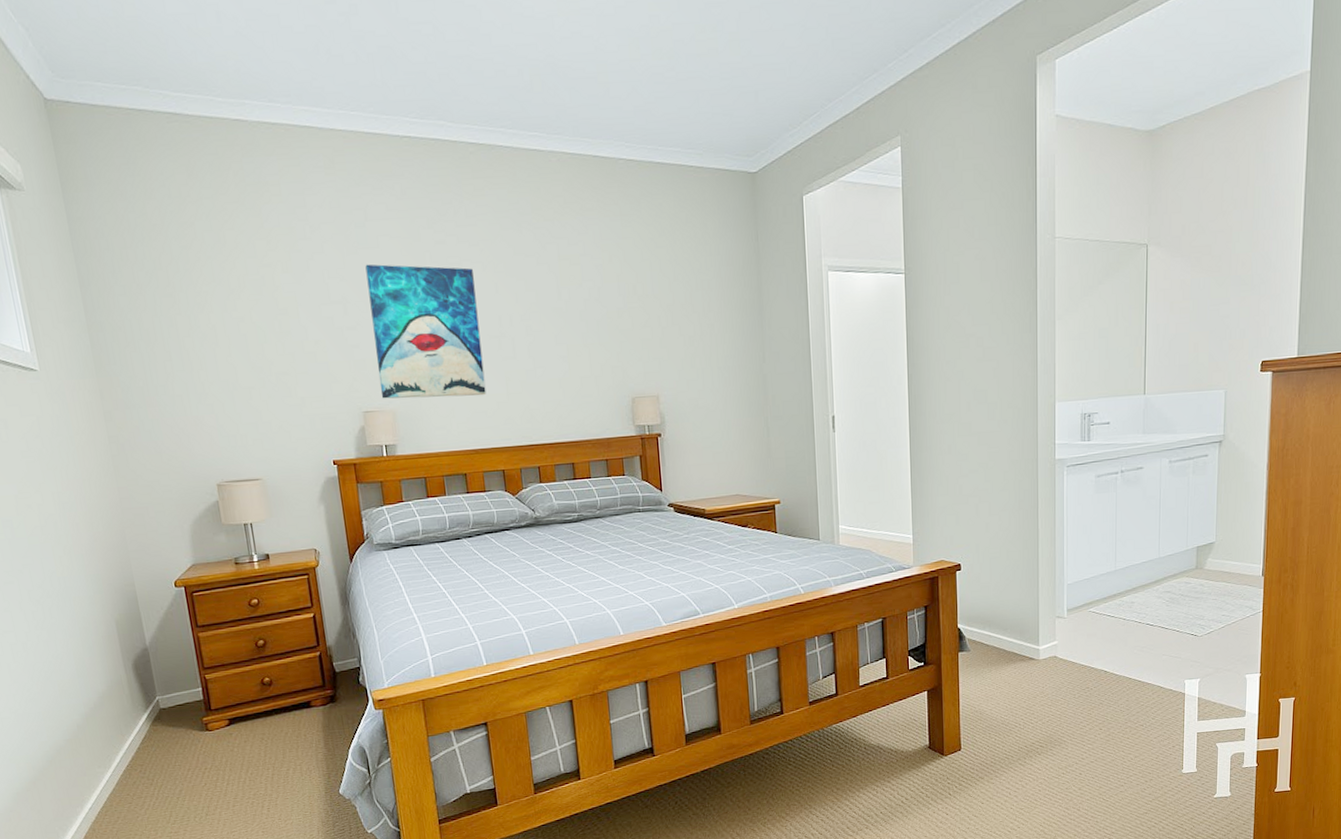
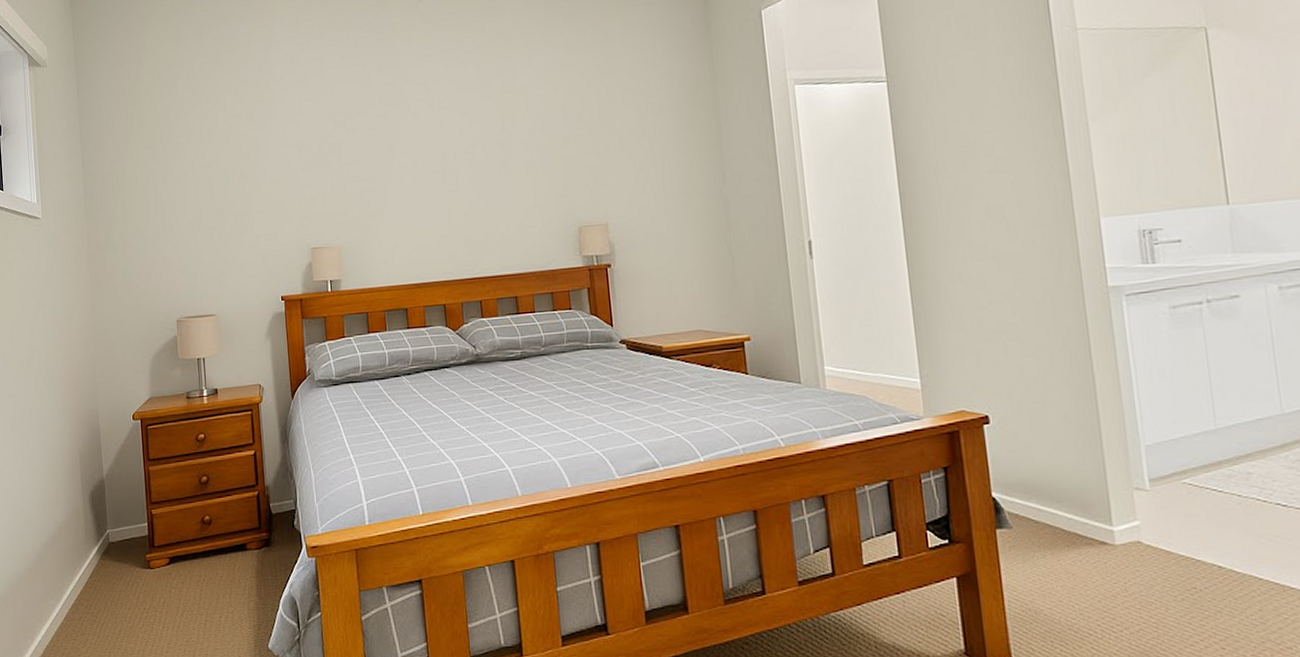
wall art: present [365,264,487,399] -> none [320,106,429,235]

